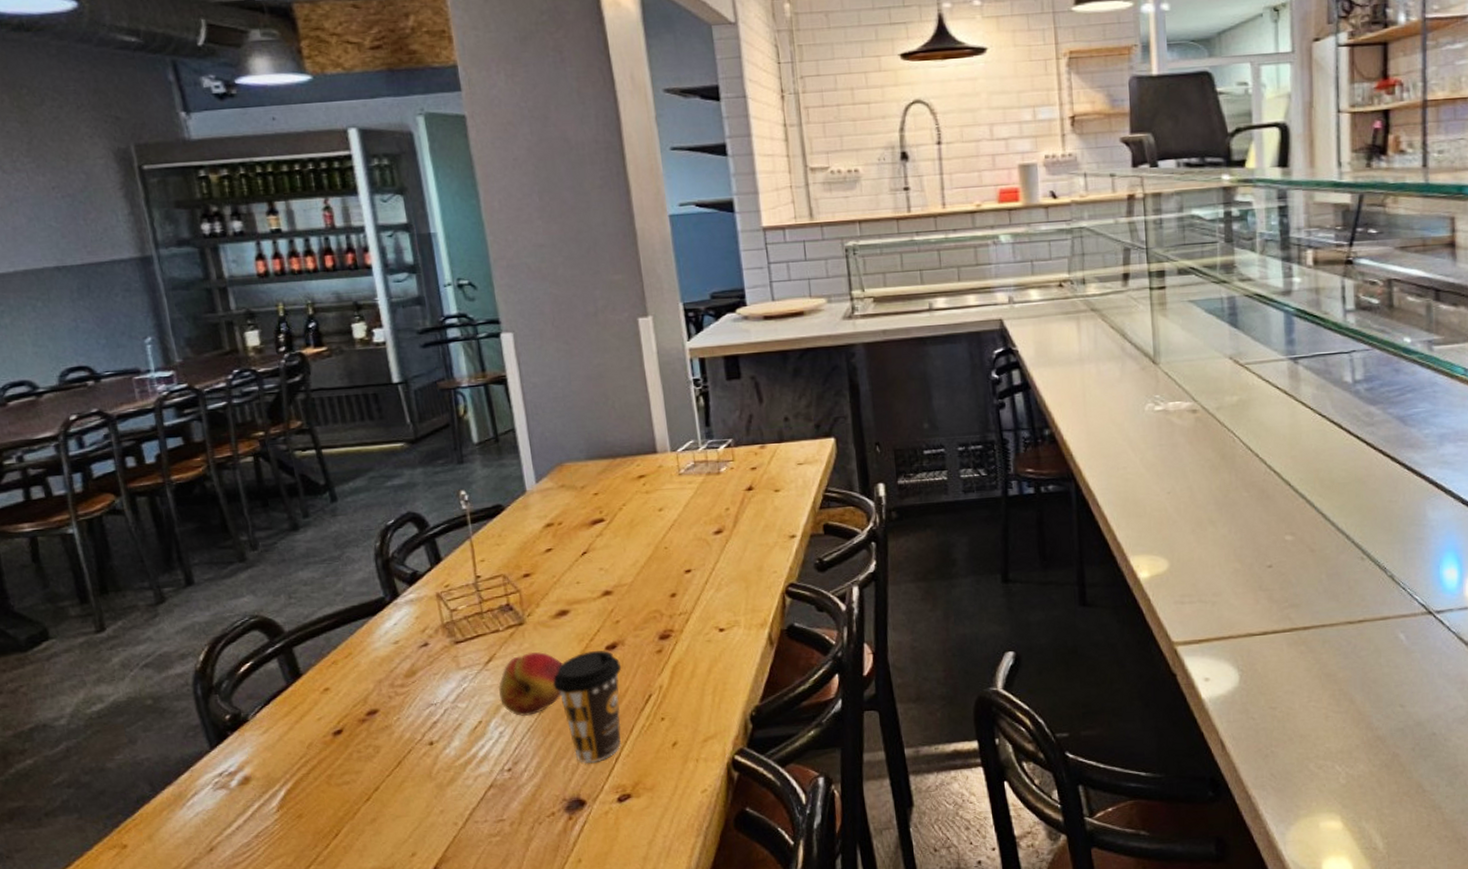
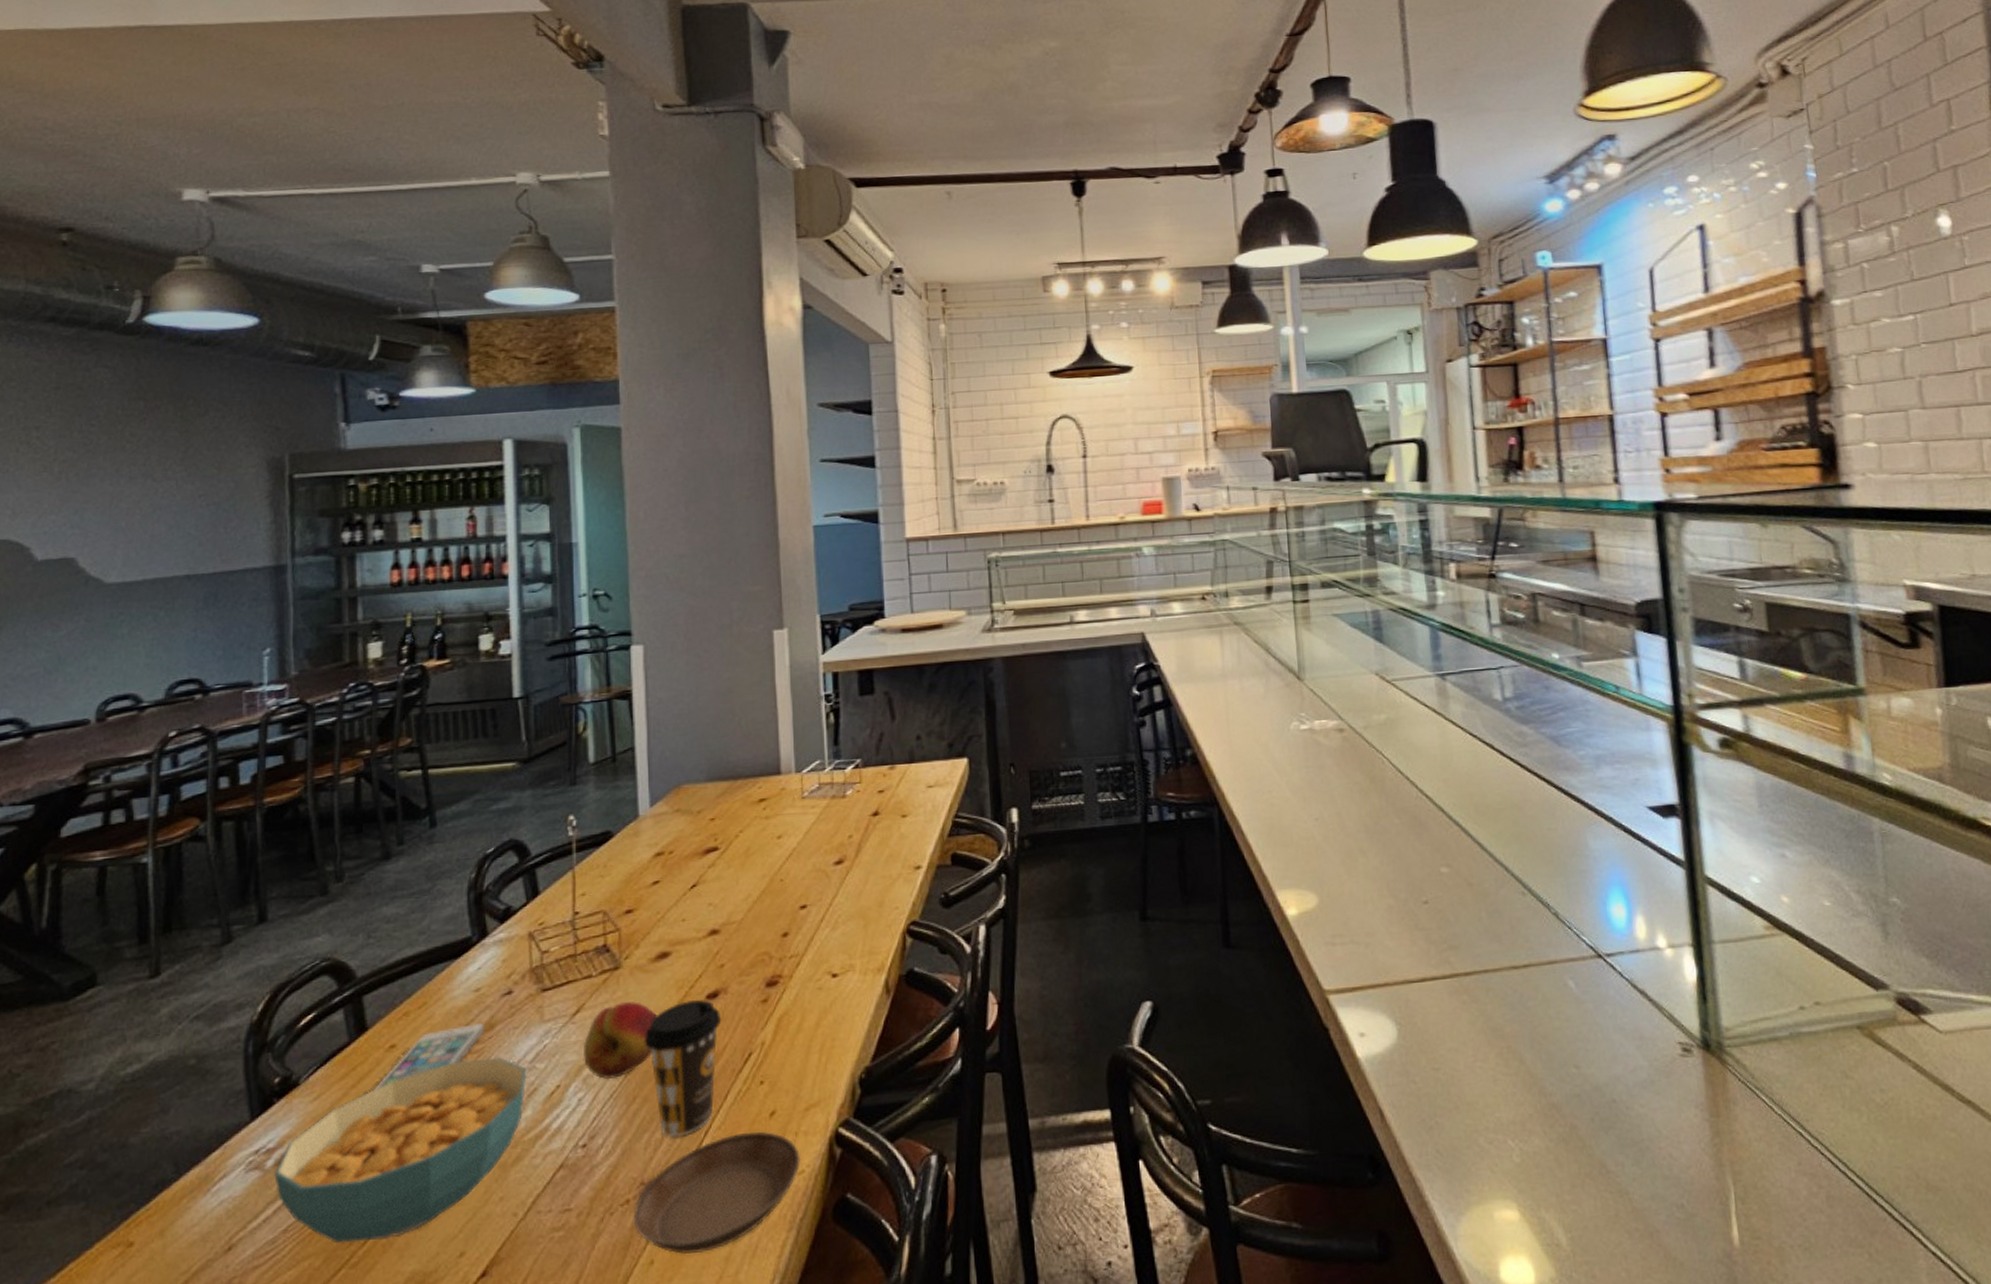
cereal bowl: none [239,698,451,846] -> present [274,1057,527,1244]
smartphone: none [316,670,407,725] -> present [375,1023,484,1090]
saucer: none [559,758,704,855] -> present [633,1131,802,1255]

